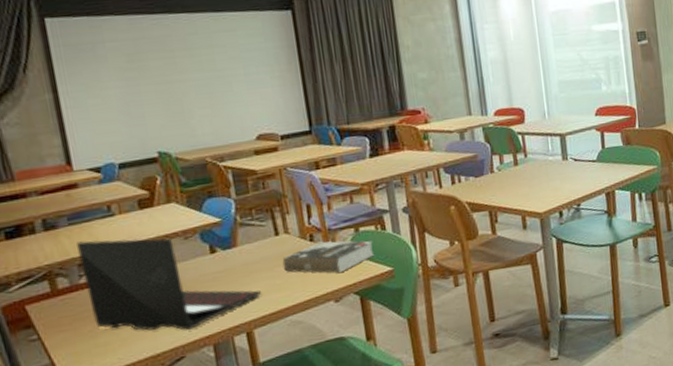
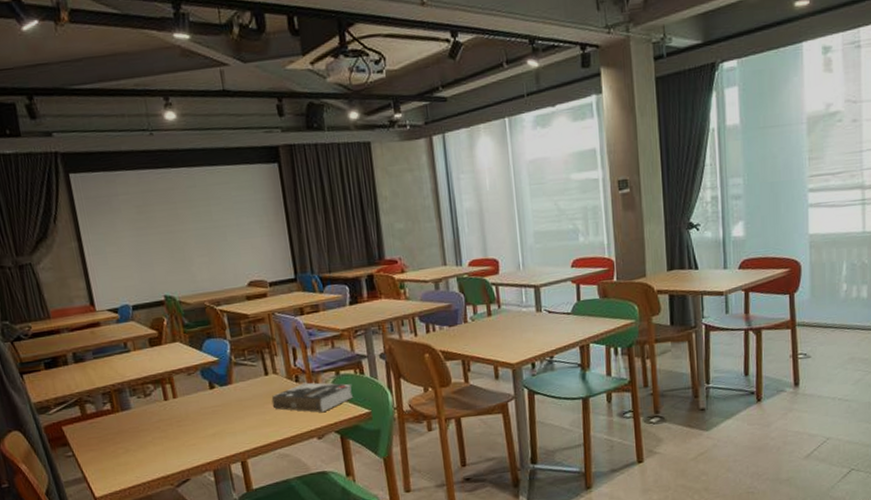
laptop: present [77,238,261,331] -> none [100,373,253,456]

